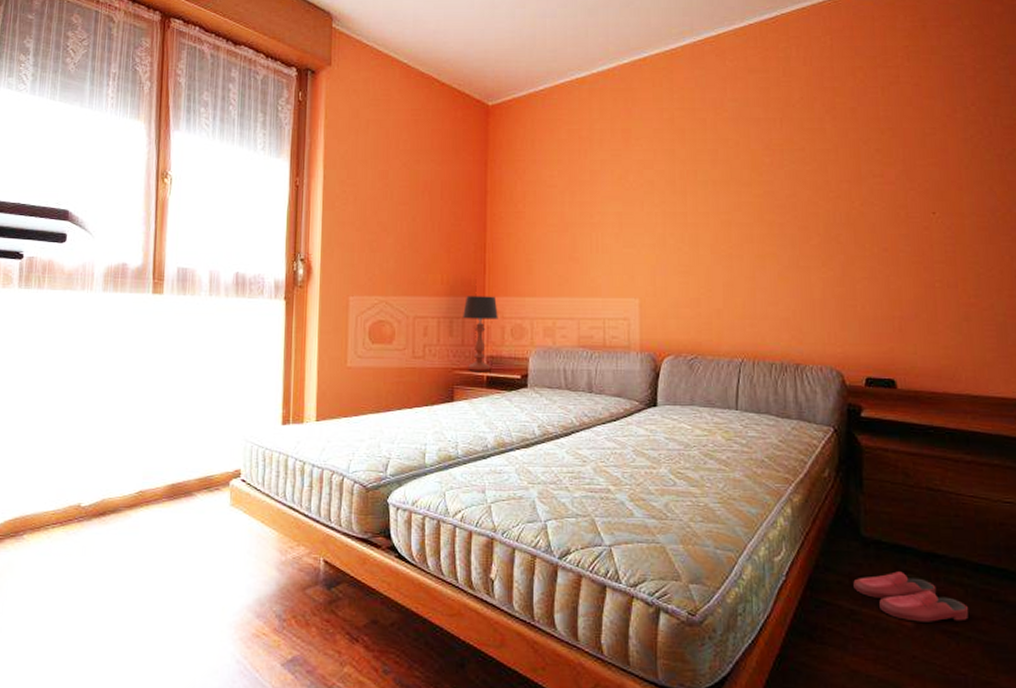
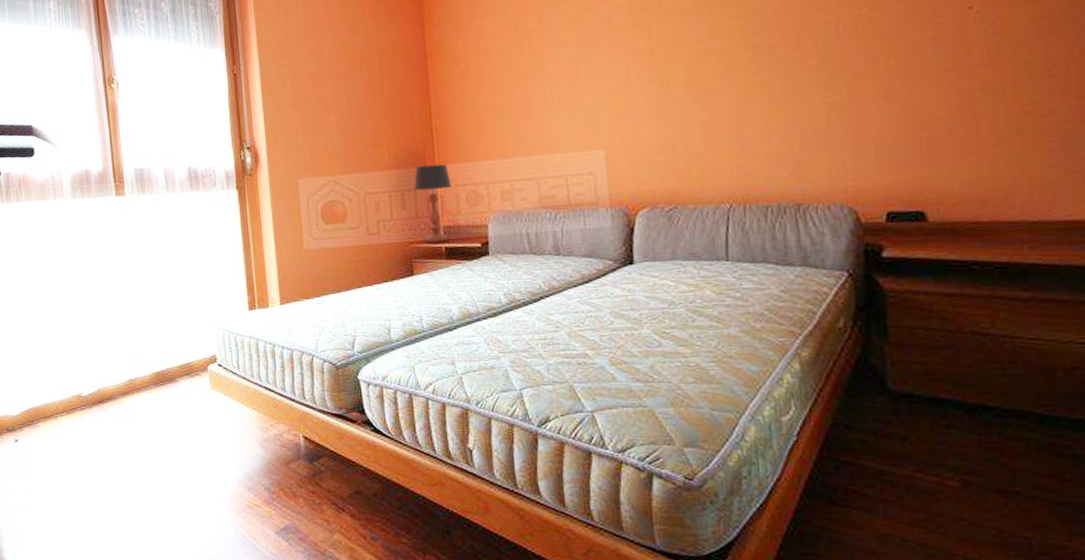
slippers: present [853,571,968,622] -> none [880,427,1031,481]

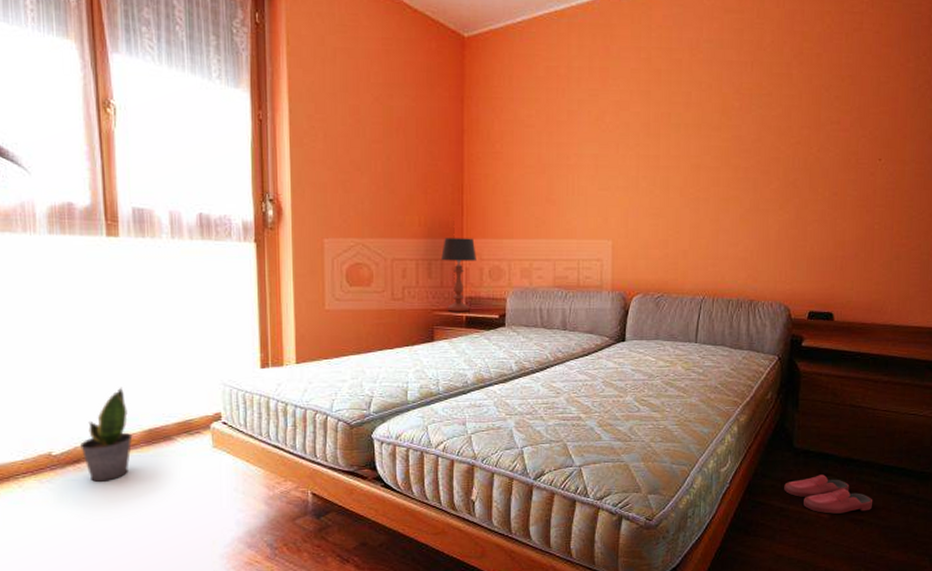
potted plant: none [103,332,144,421] -> present [80,387,133,482]
slippers: none [880,427,1031,481] -> present [784,474,872,514]

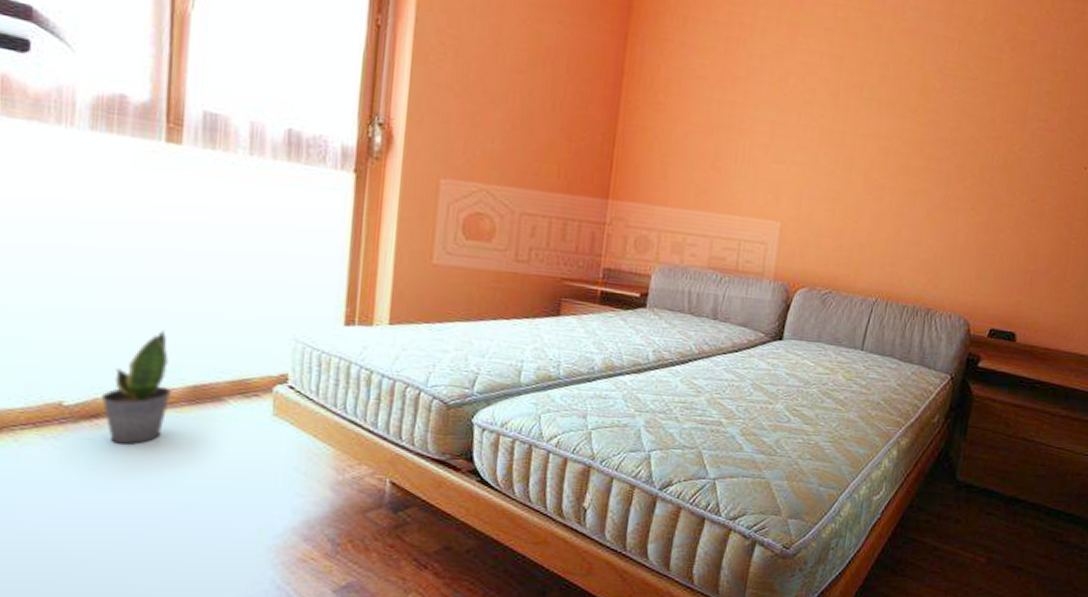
table lamp: present [441,238,476,313] -> none [580,196,622,286]
slippers: present [784,474,872,514] -> none [940,513,1035,559]

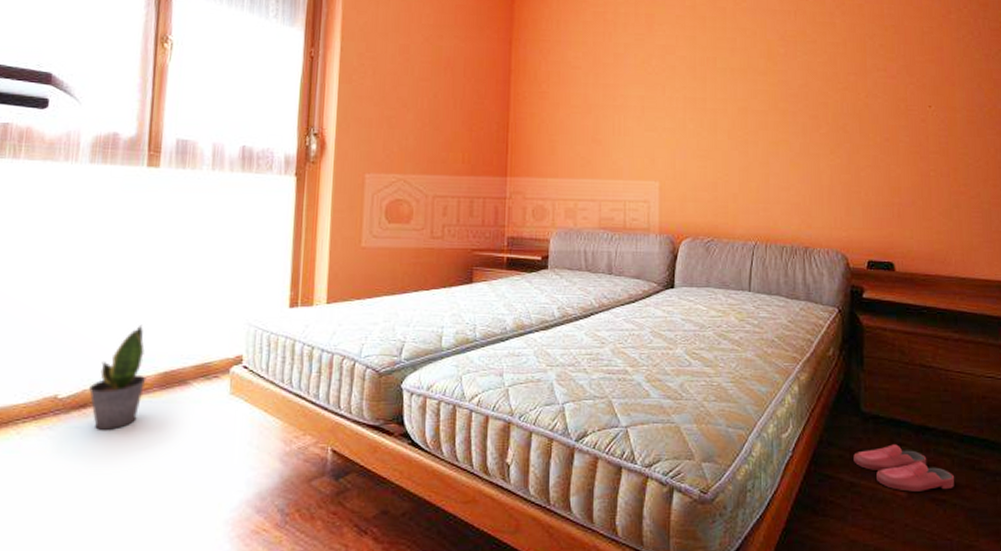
slippers: none [940,513,1035,559] -> present [853,444,954,492]

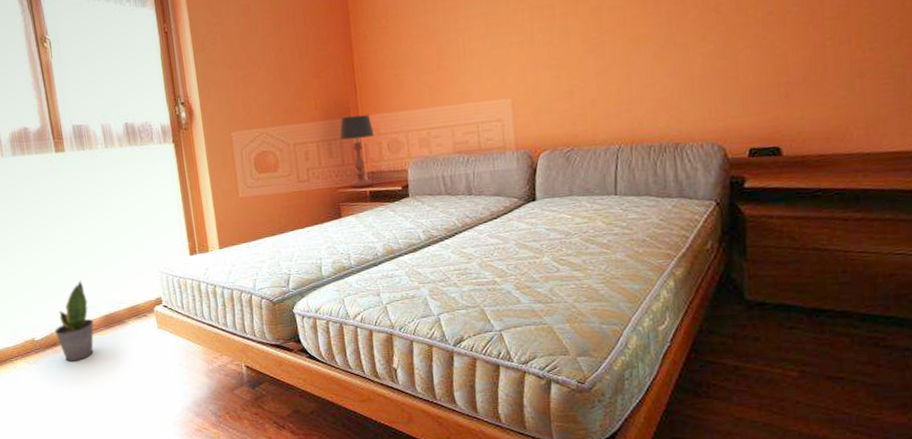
table lamp: none [484,176,520,254] -> present [339,114,374,189]
slippers: present [853,444,954,492] -> none [737,328,854,372]

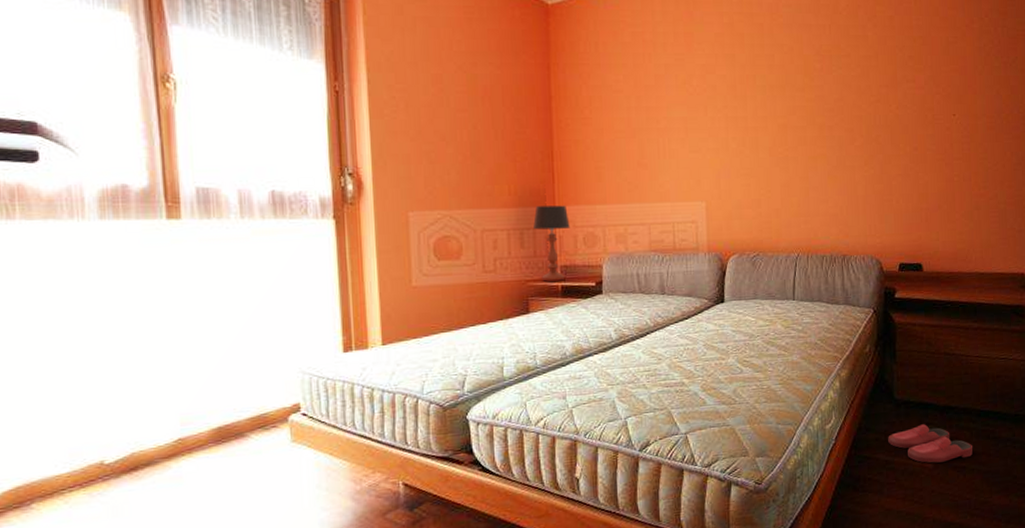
potted plant: present [55,280,94,362] -> none [138,382,200,490]
slippers: none [737,328,854,372] -> present [888,424,973,463]

